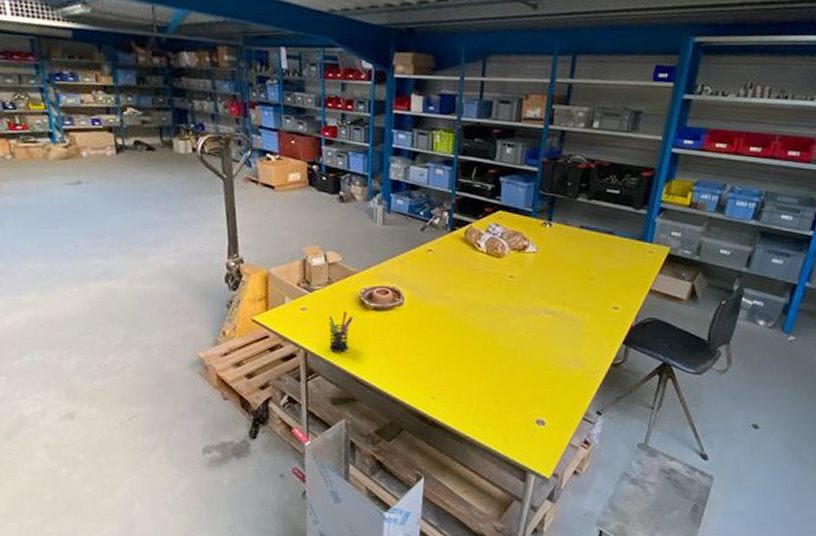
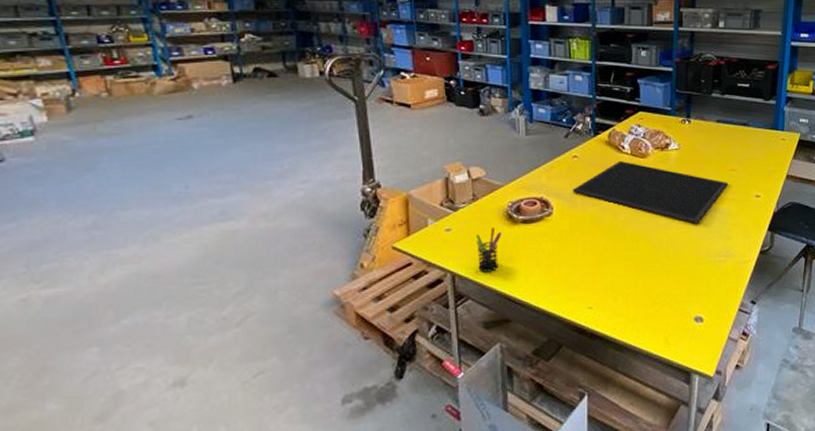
monitor: none [425,259,586,329] -> present [573,161,729,224]

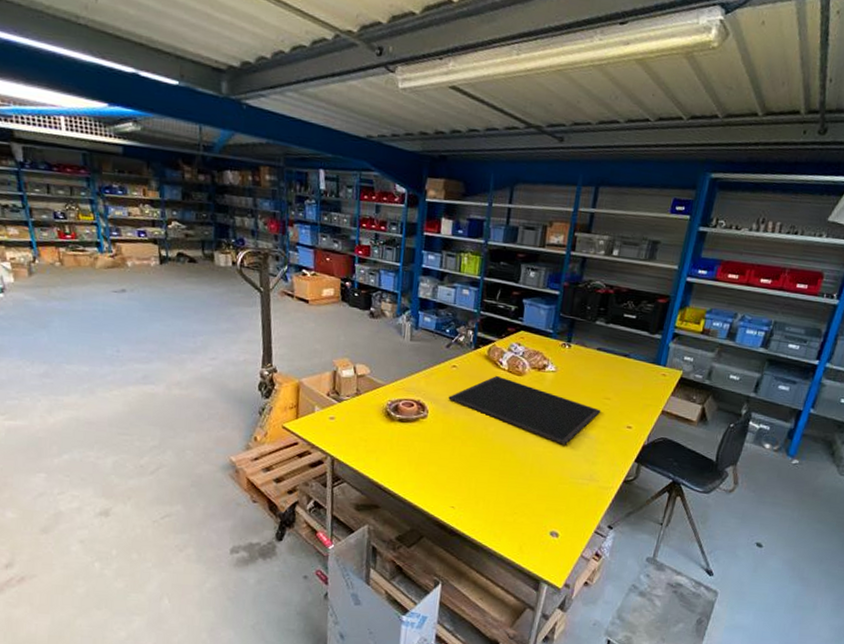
pen holder: present [475,228,502,273] -> none [355,422,379,462]

